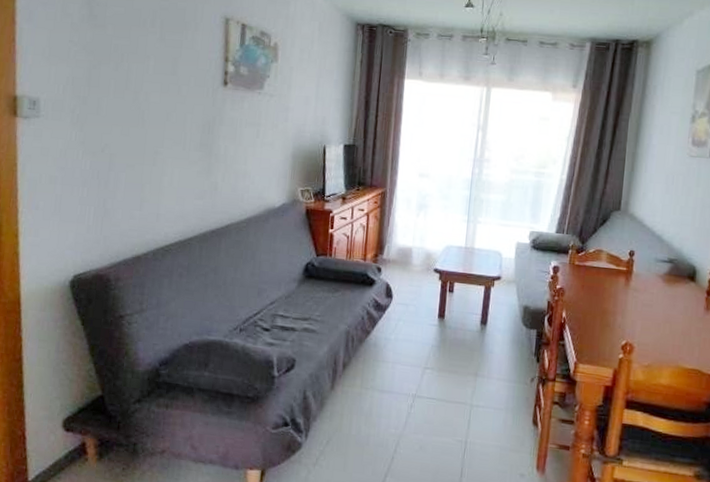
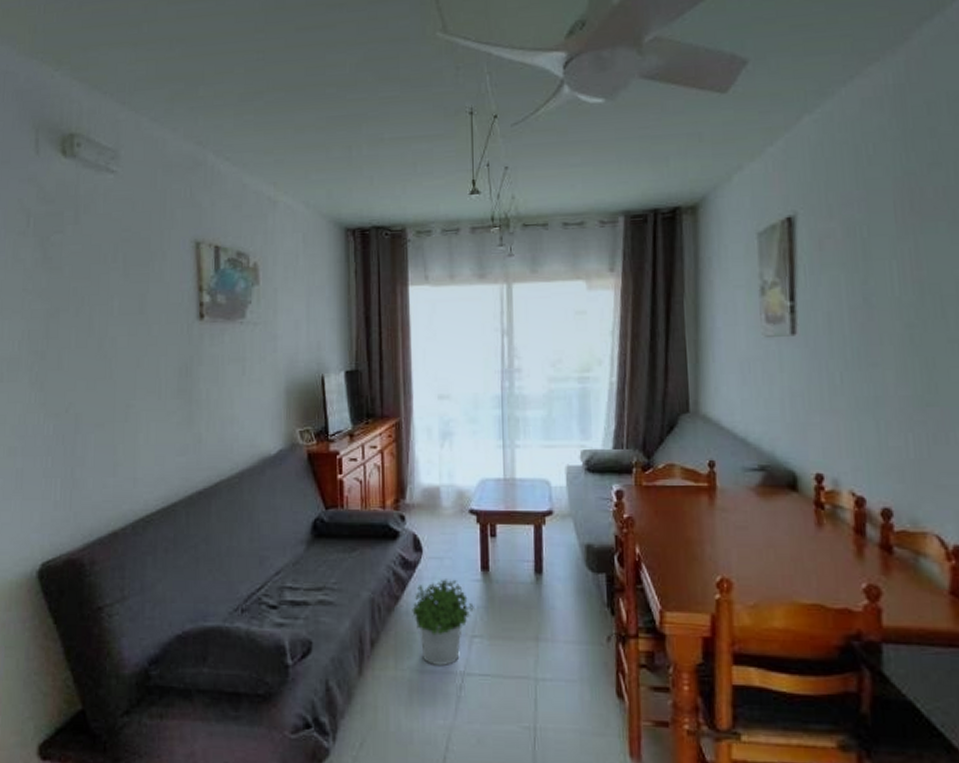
potted plant: none [378,321,429,388] -> present [412,579,474,665]

